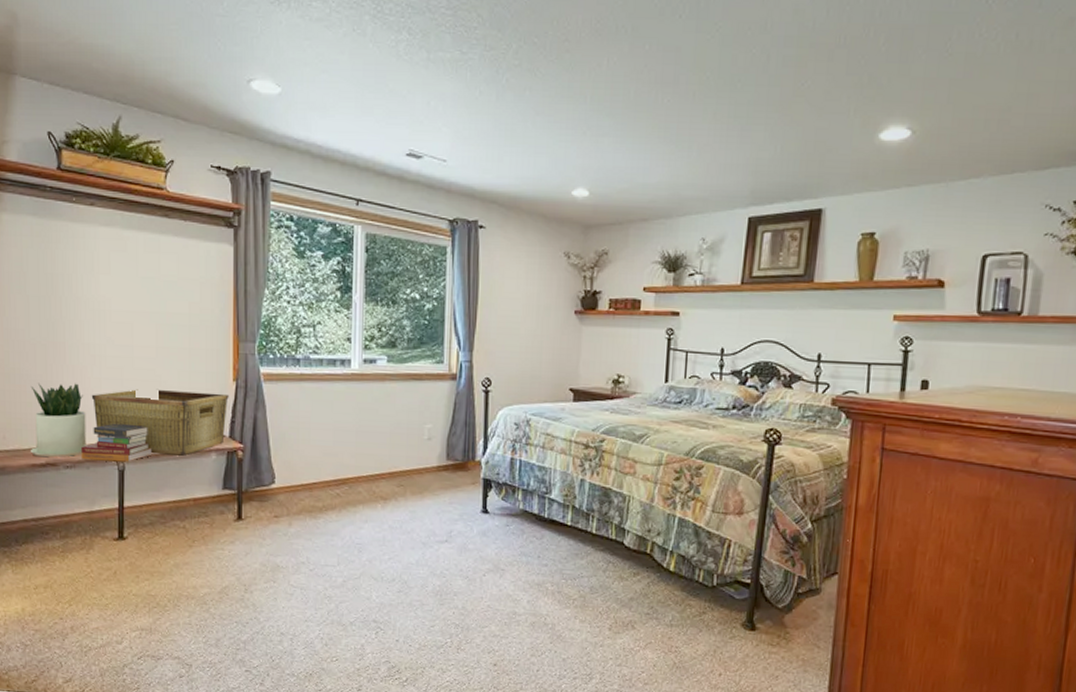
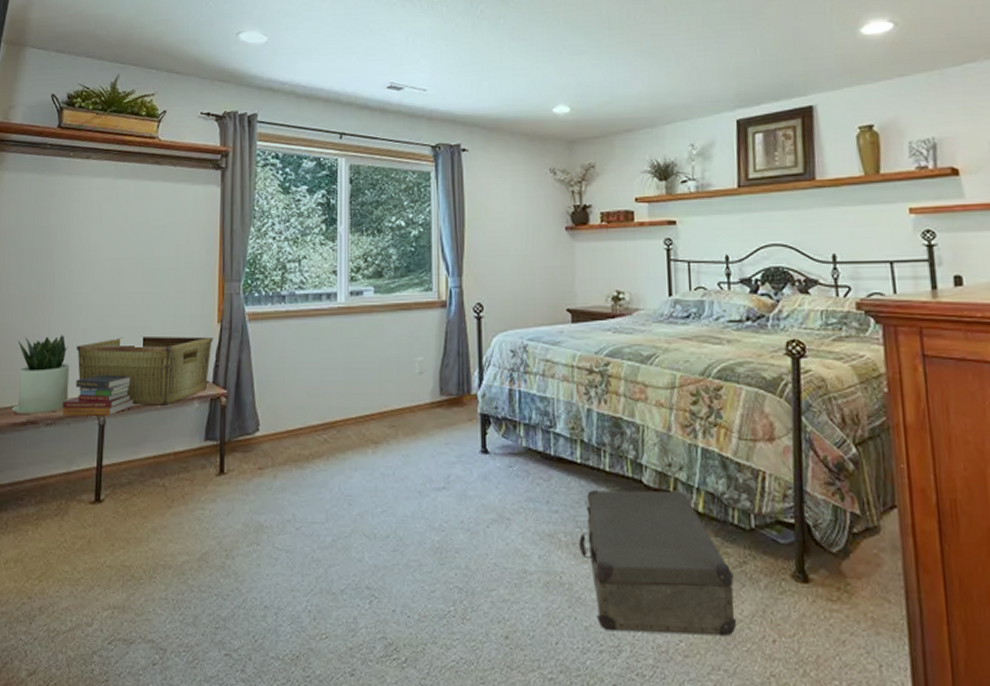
suitcase: none [563,548,693,670] -> present [578,489,736,637]

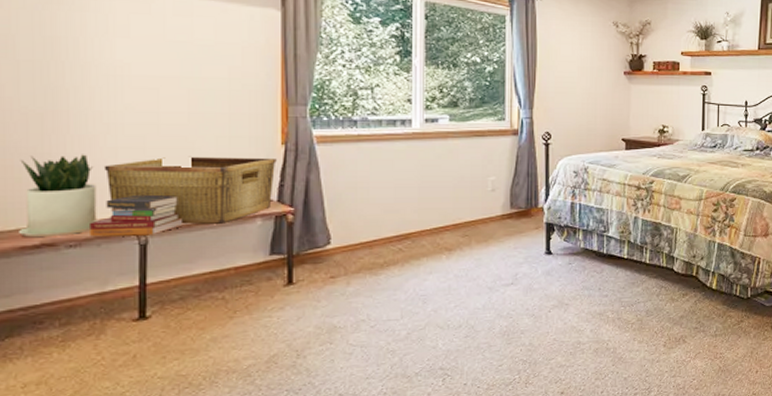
suitcase: present [578,489,736,637] -> none [622,274,733,379]

